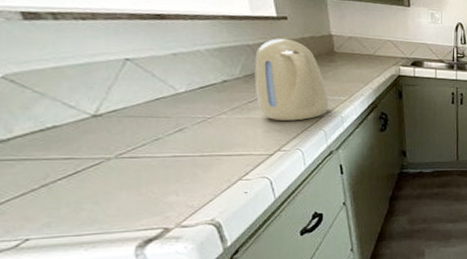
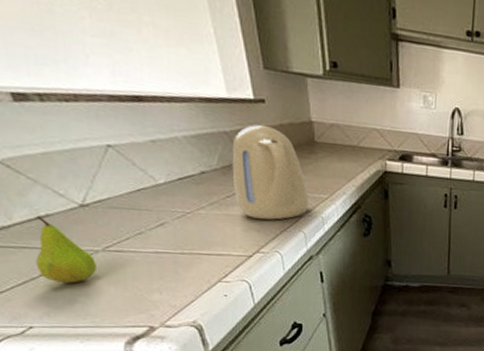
fruit: none [37,127,109,193] -> present [35,215,98,284]

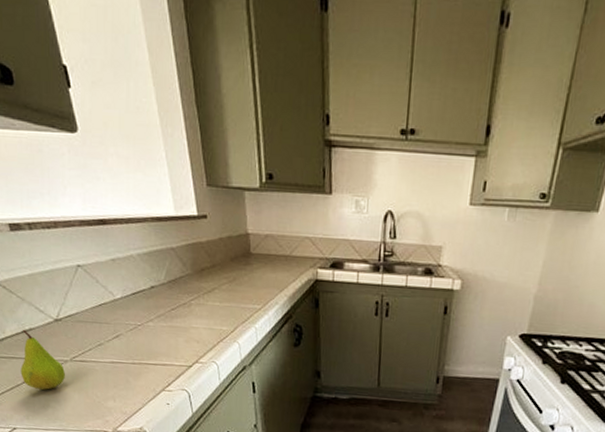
kettle: present [232,125,310,220] -> none [177,240,245,331]

